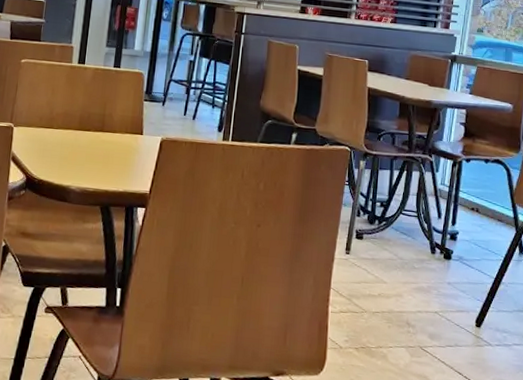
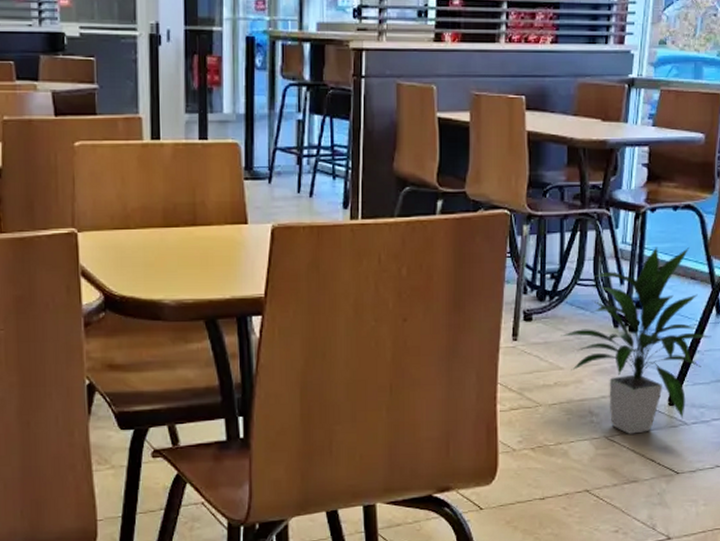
indoor plant: none [386,191,515,348] -> present [561,247,712,434]

